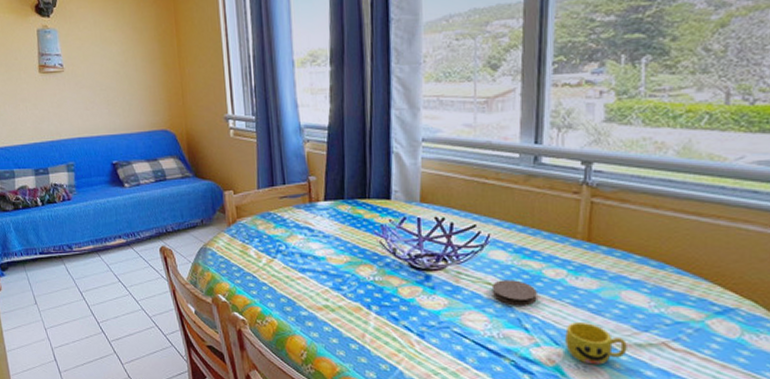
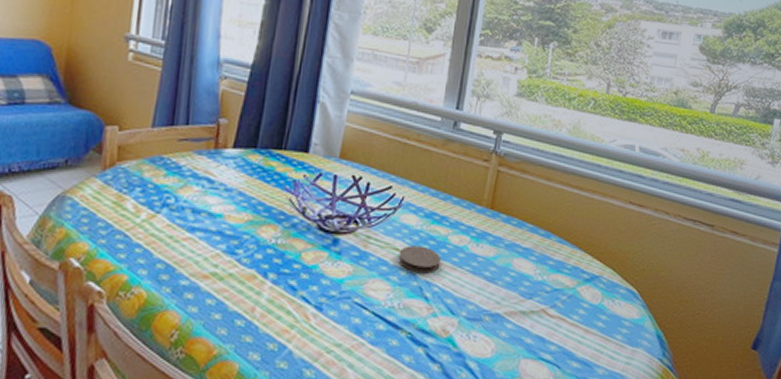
cup: present [565,322,627,365] -> none [460,291,514,334]

